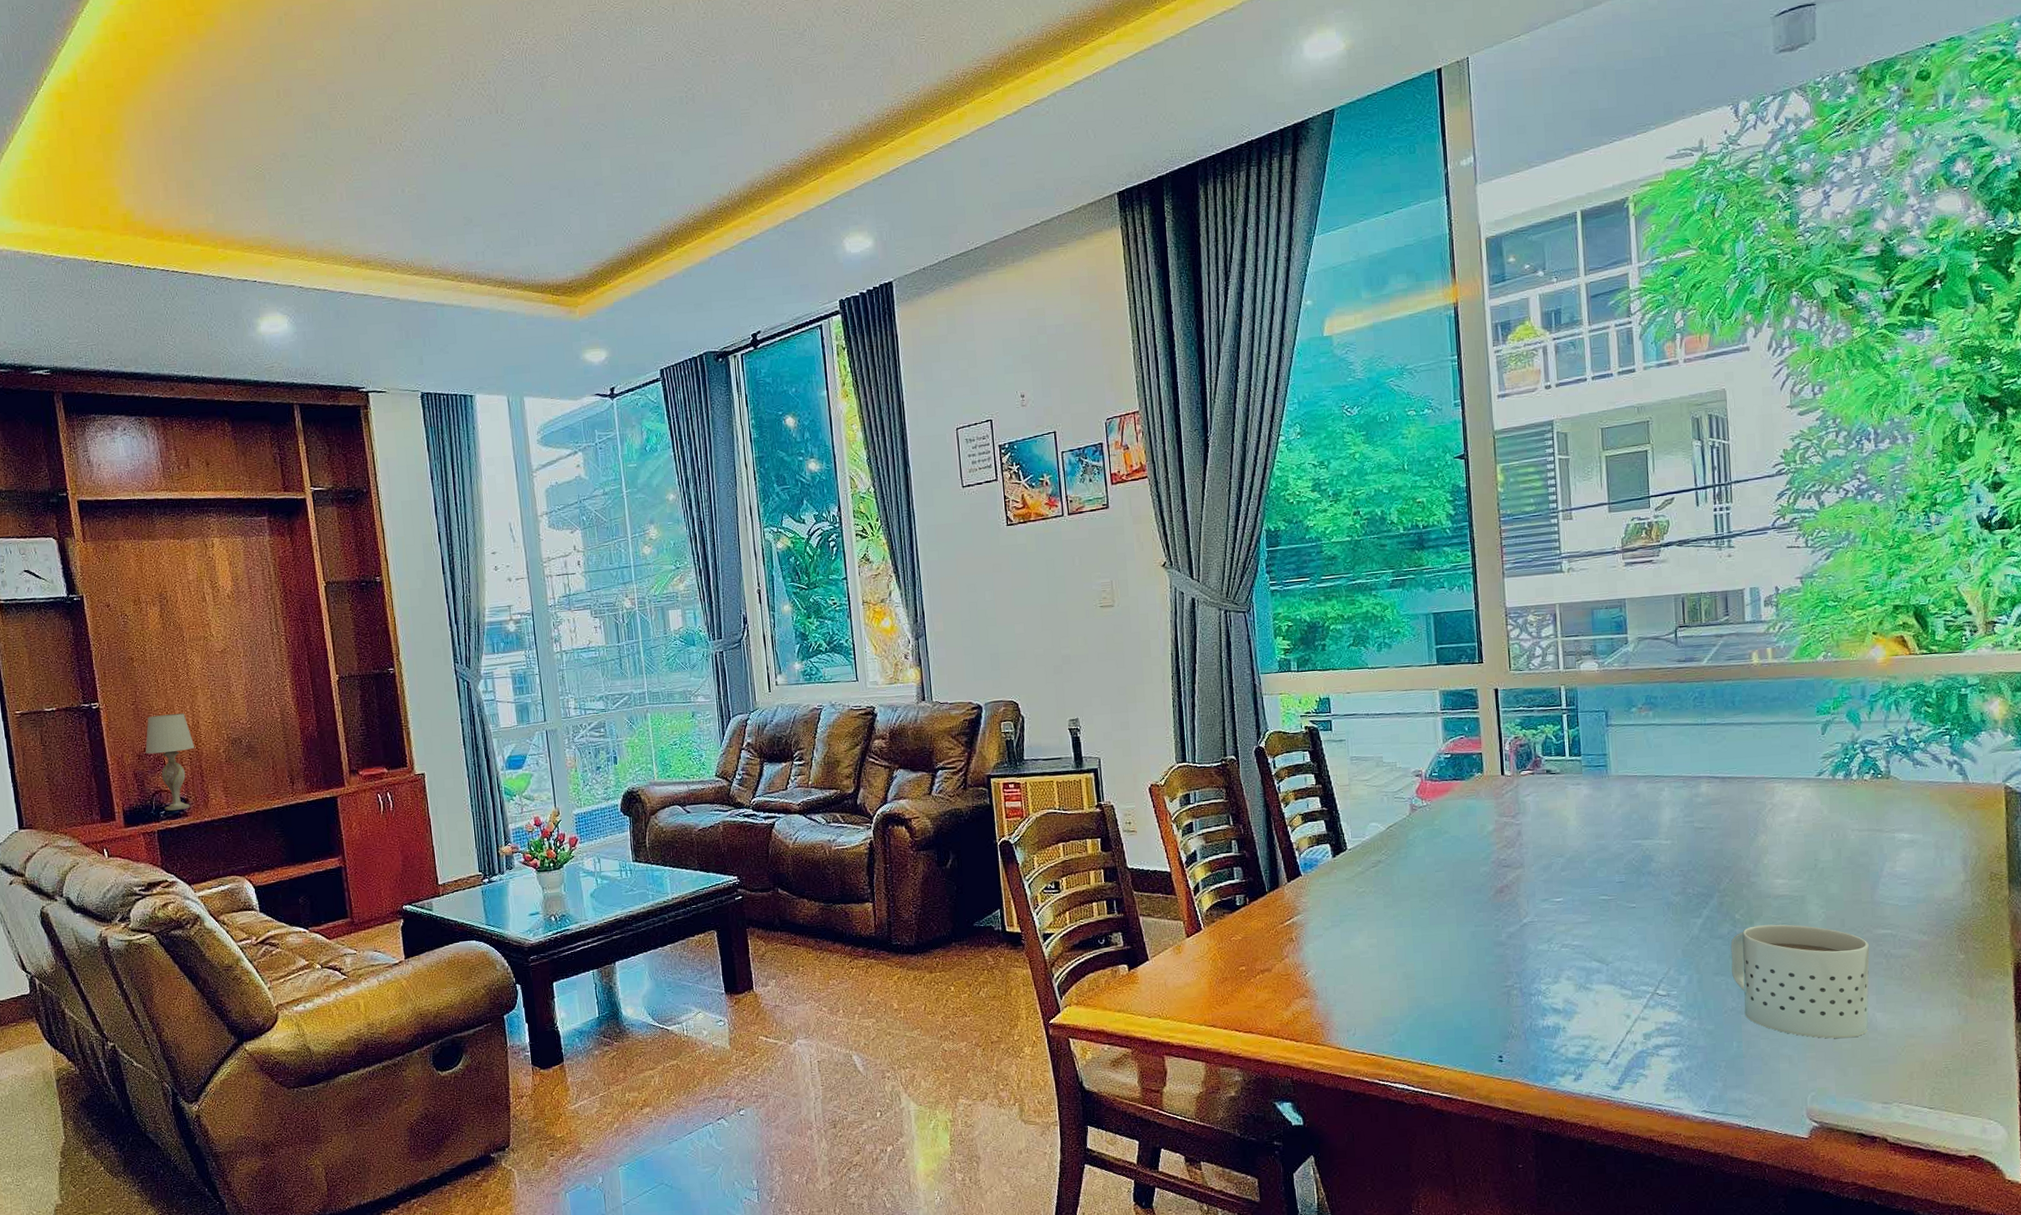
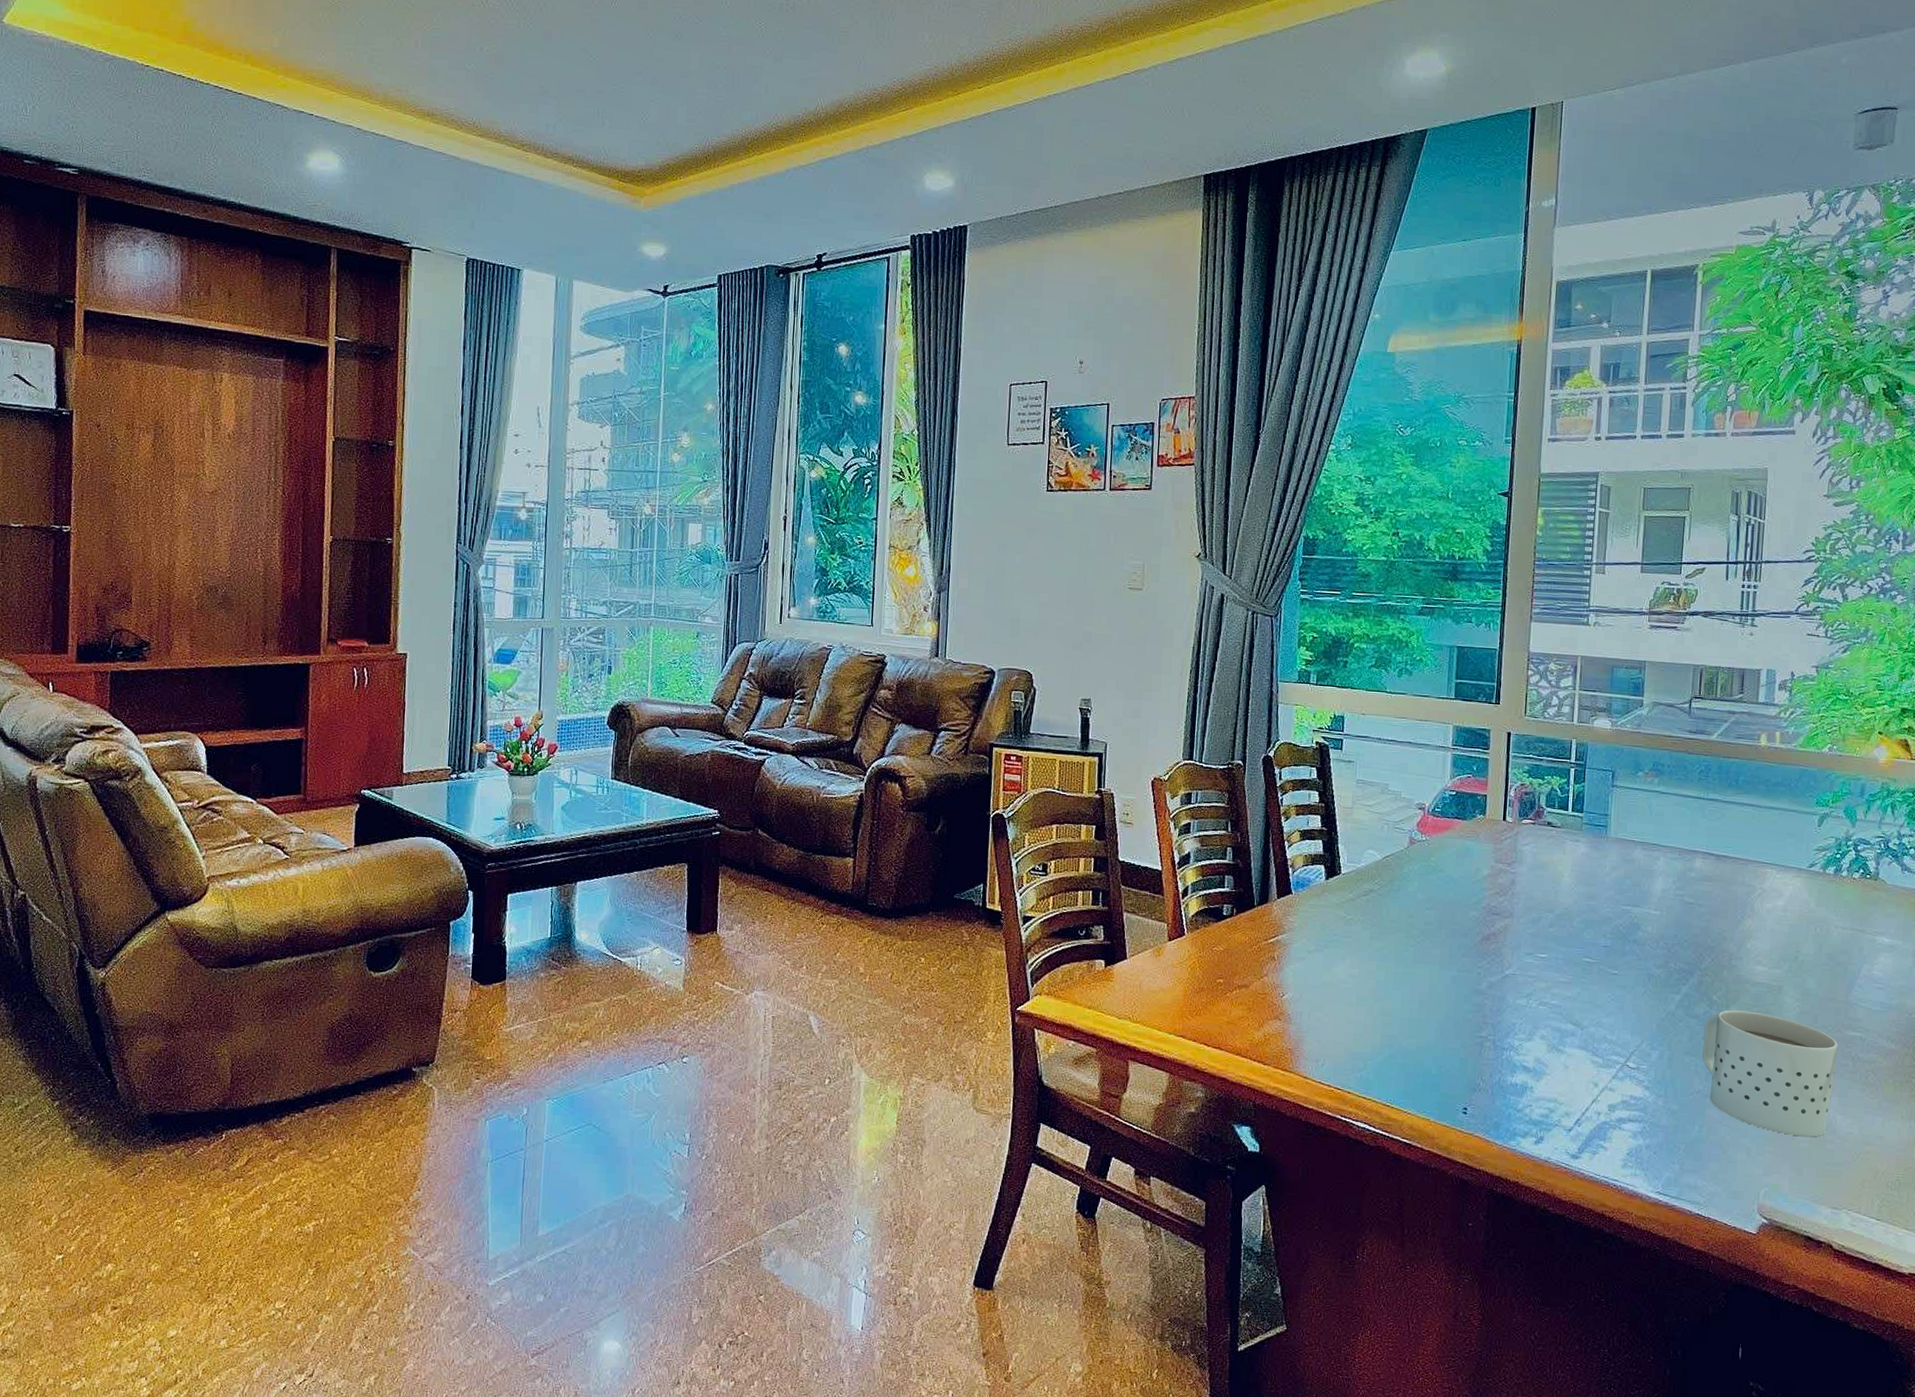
table lamp: present [145,713,195,811] -> none [112,549,167,653]

